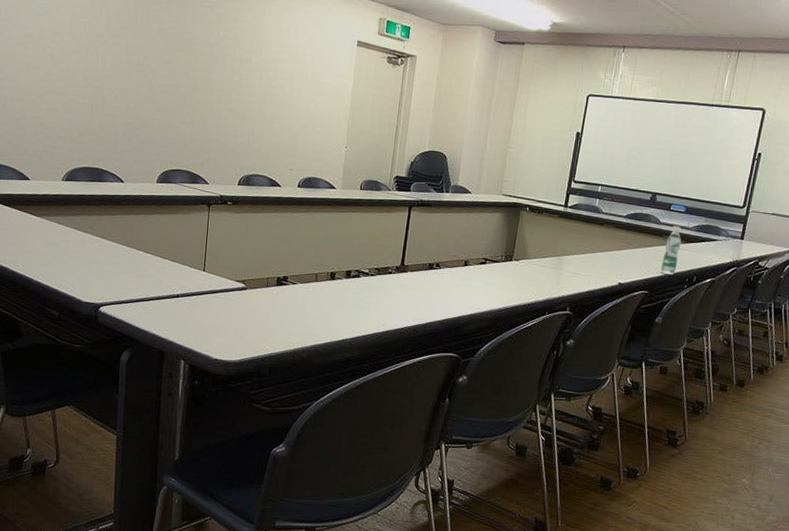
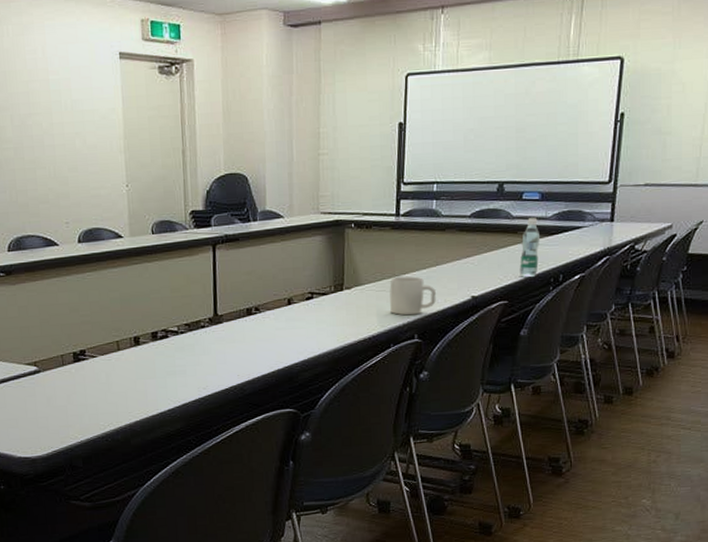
mug: none [549,256,589,291] -> present [390,276,436,316]

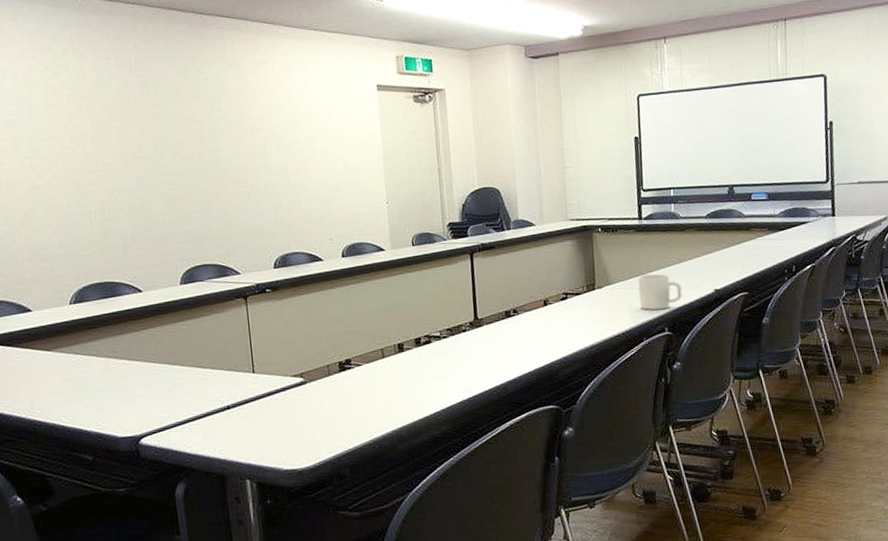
bottle: present [519,218,541,277] -> none [754,215,772,270]

